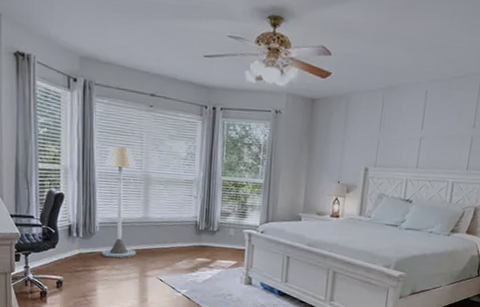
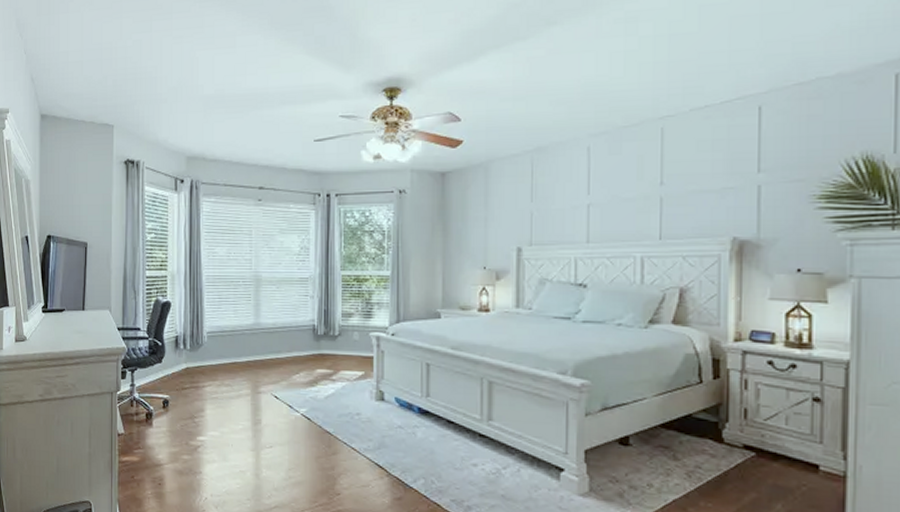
floor lamp: present [101,146,137,259] -> none [209,247,248,372]

